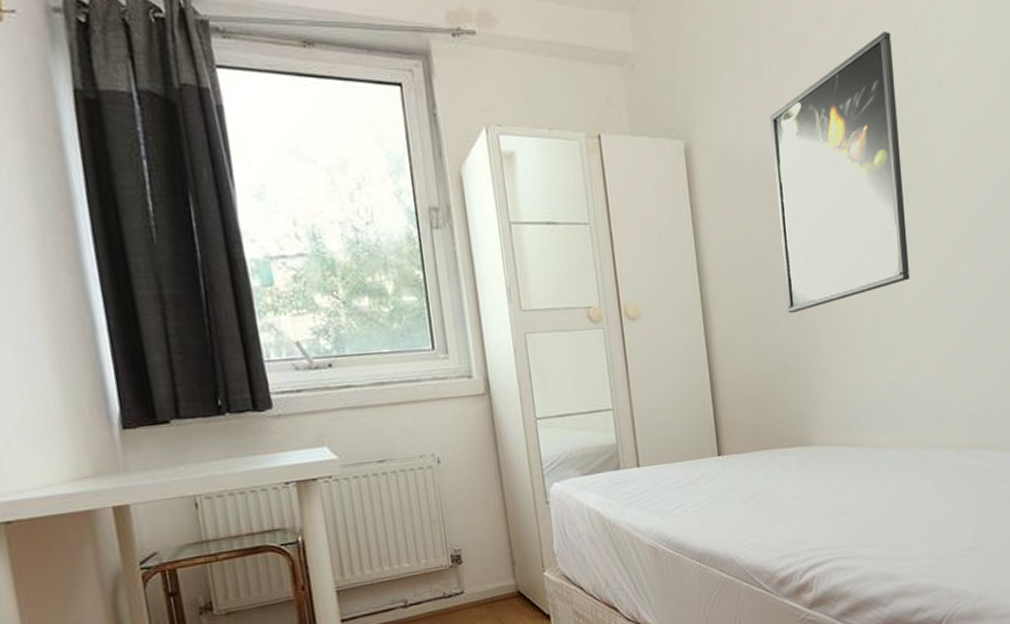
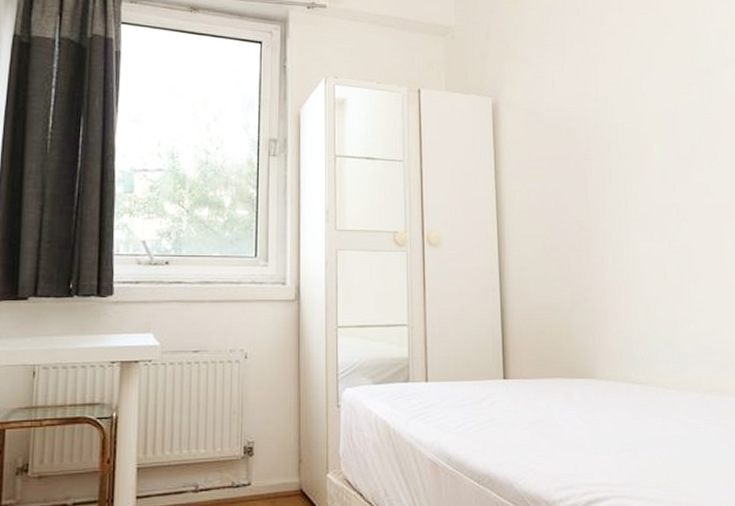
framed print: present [770,32,909,314] -> none [570,19,697,253]

